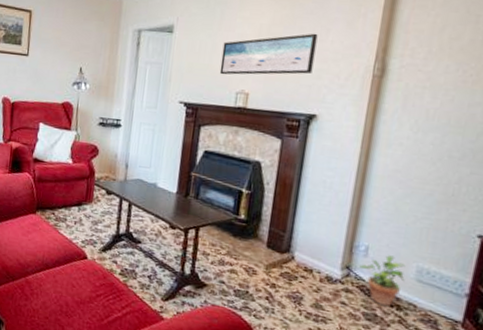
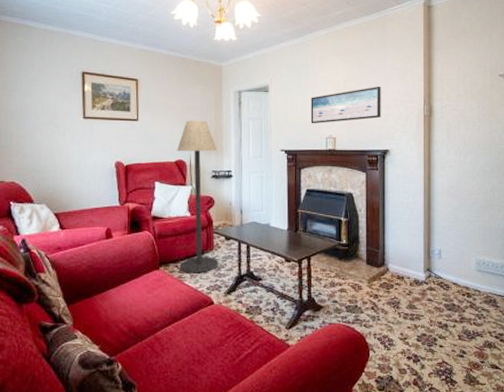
floor lamp: none [56,59,108,225] -> present [177,120,219,273]
potted plant: present [358,255,406,307] -> none [436,254,469,296]

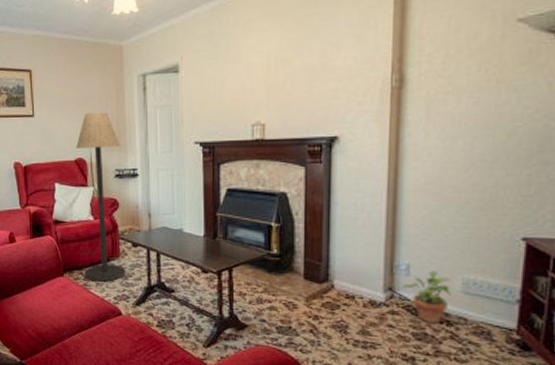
wall art: present [310,86,381,124] -> none [232,52,329,109]
potted plant: none [436,254,469,296] -> present [401,271,452,324]

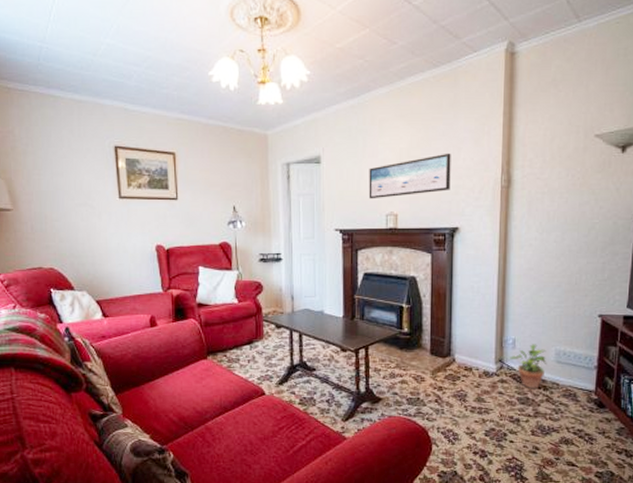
floor lamp: present [76,112,126,282] -> none [221,198,270,363]
wall art: none [232,52,329,109] -> present [368,153,451,199]

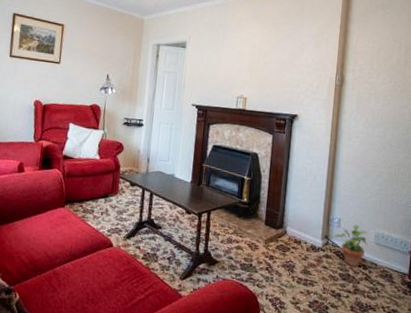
wall art: present [368,153,451,199] -> none [223,52,295,83]

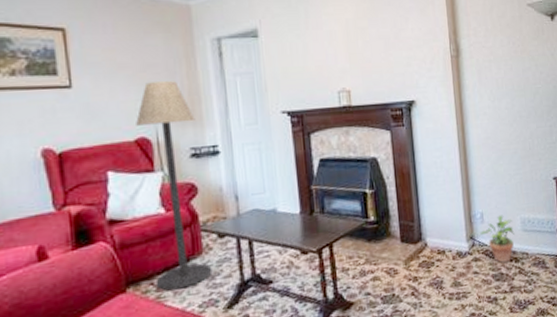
floor lamp: none [83,68,132,216] -> present [136,81,213,291]

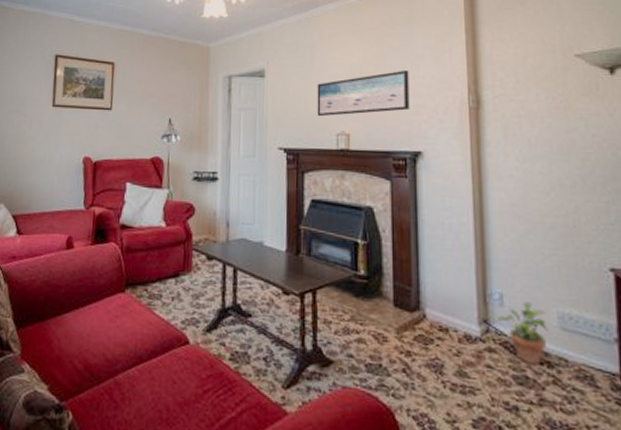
floor lamp: present [136,81,213,291] -> none [149,110,201,302]
wall art: none [314,23,402,76] -> present [317,69,410,117]

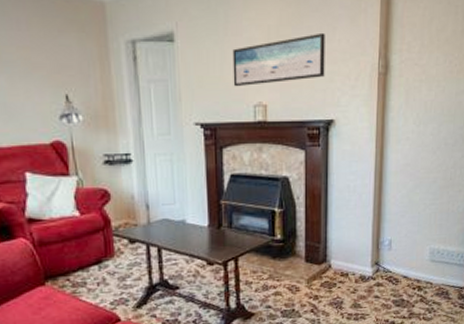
potted plant: present [496,301,549,365] -> none [385,244,422,291]

